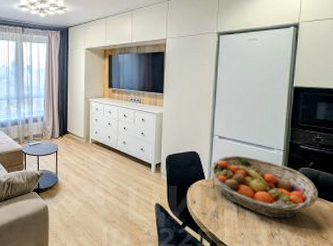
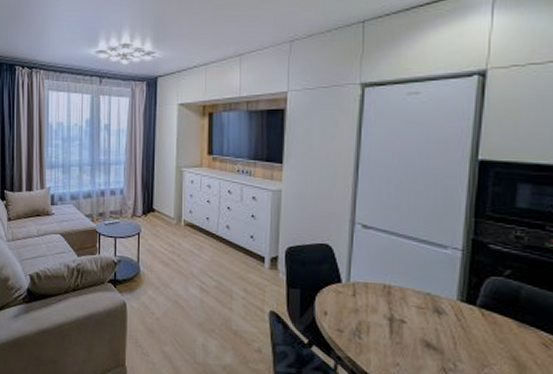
fruit basket: present [209,156,318,219] -> none [347,252,519,350]

